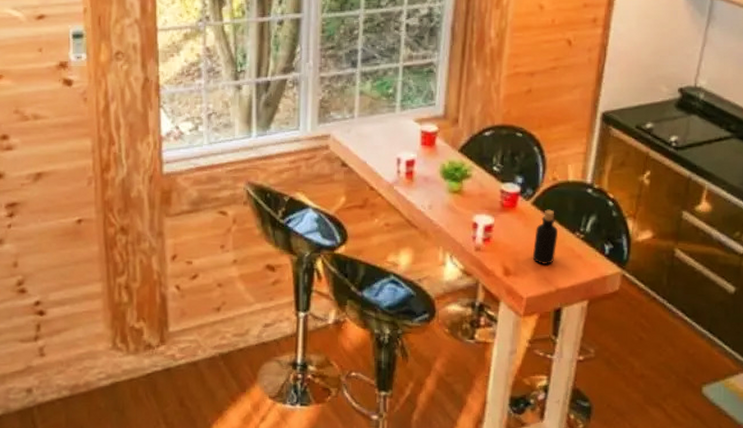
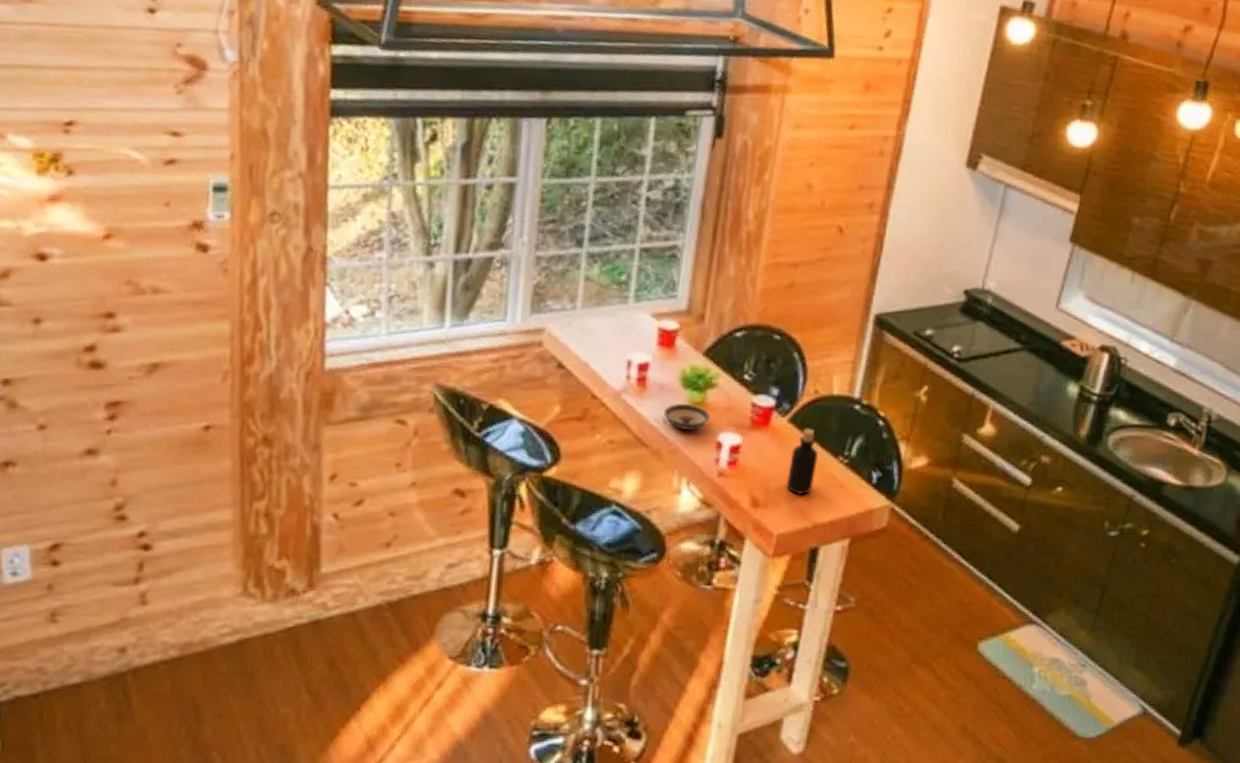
saucer: none [429,191,467,213] -> present [664,403,711,430]

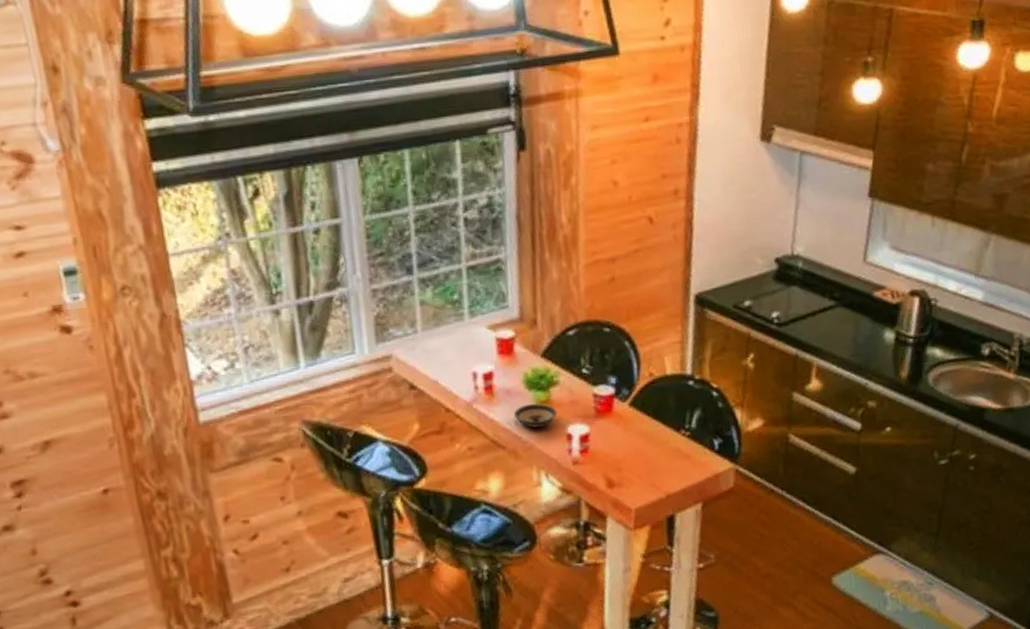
bottle: present [786,428,817,495] -> none [636,408,662,470]

